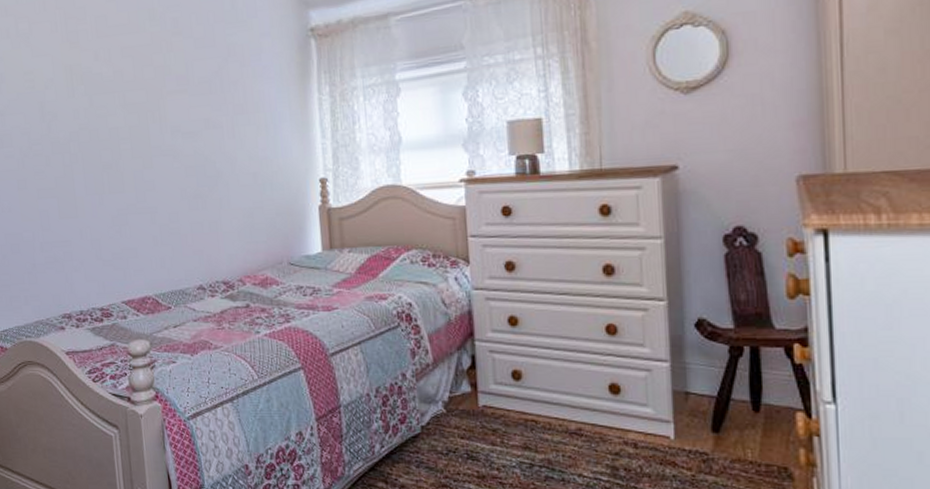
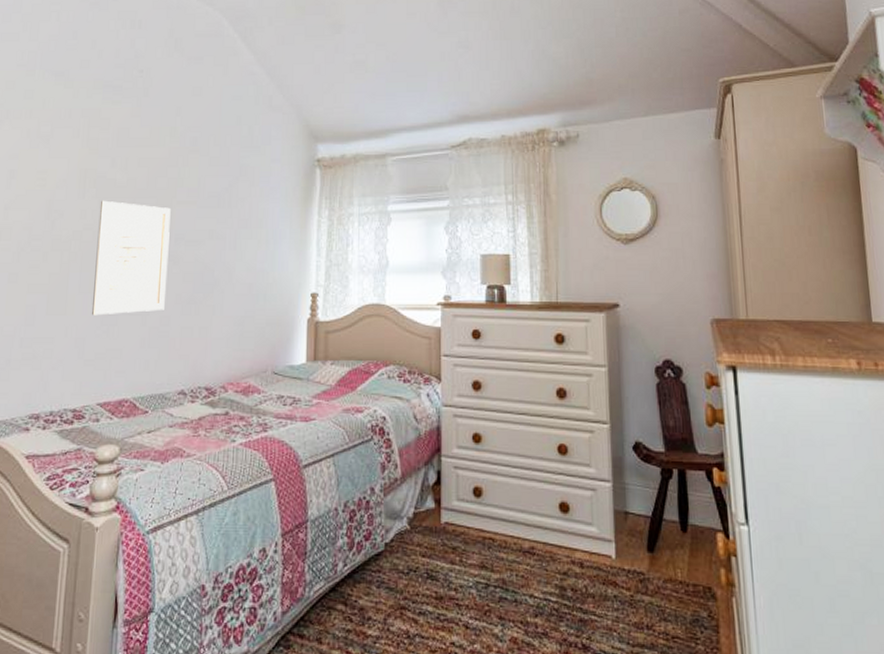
wall art: none [90,97,171,217] -> present [91,200,171,316]

